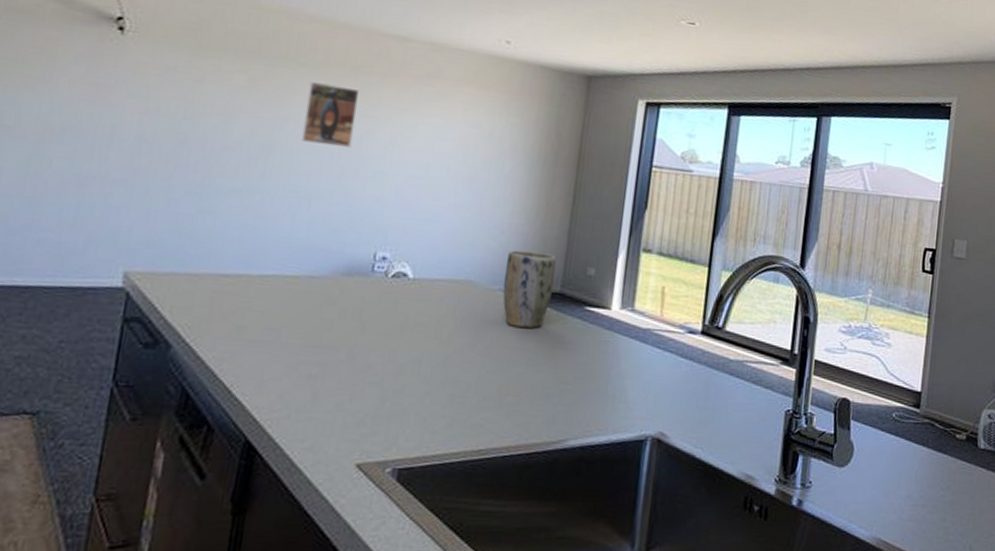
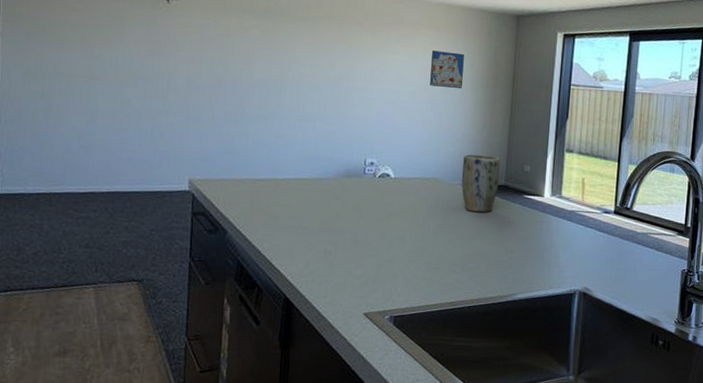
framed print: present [301,82,360,147] -> none [304,32,344,81]
wall art: none [469,114,517,165] -> present [430,50,464,89]

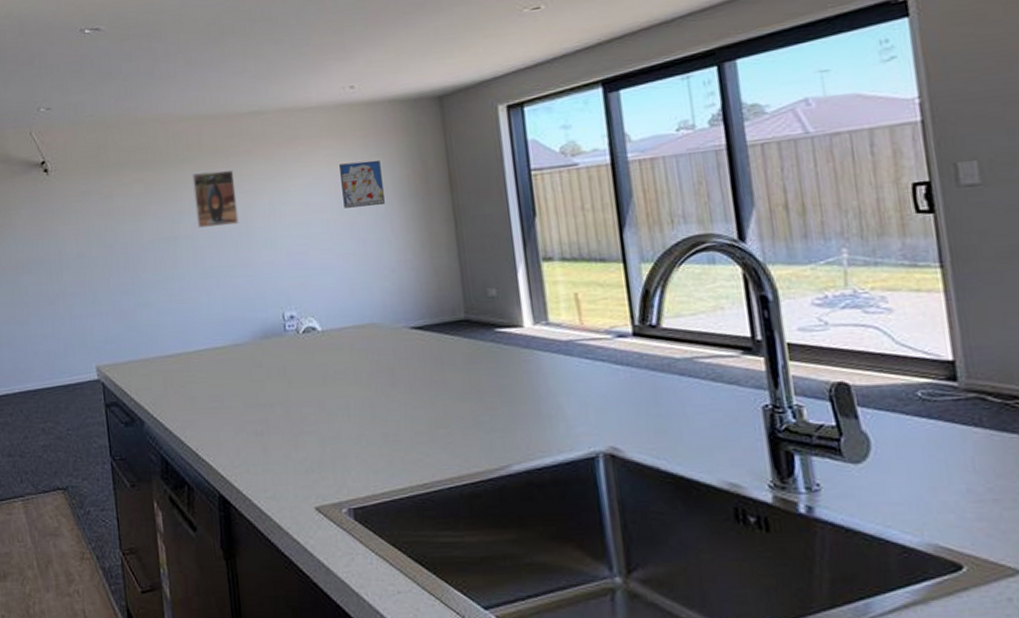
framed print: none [304,32,344,81] -> present [192,170,239,228]
plant pot: present [461,154,501,212] -> none [403,283,458,360]

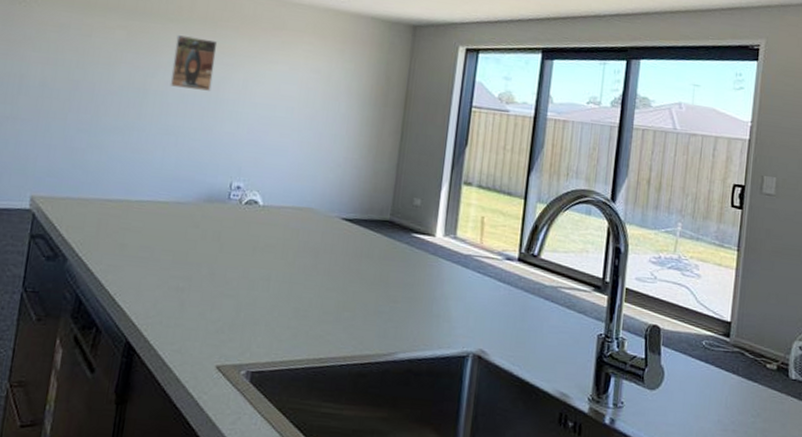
wall art: present [339,160,385,208] -> none [310,61,351,106]

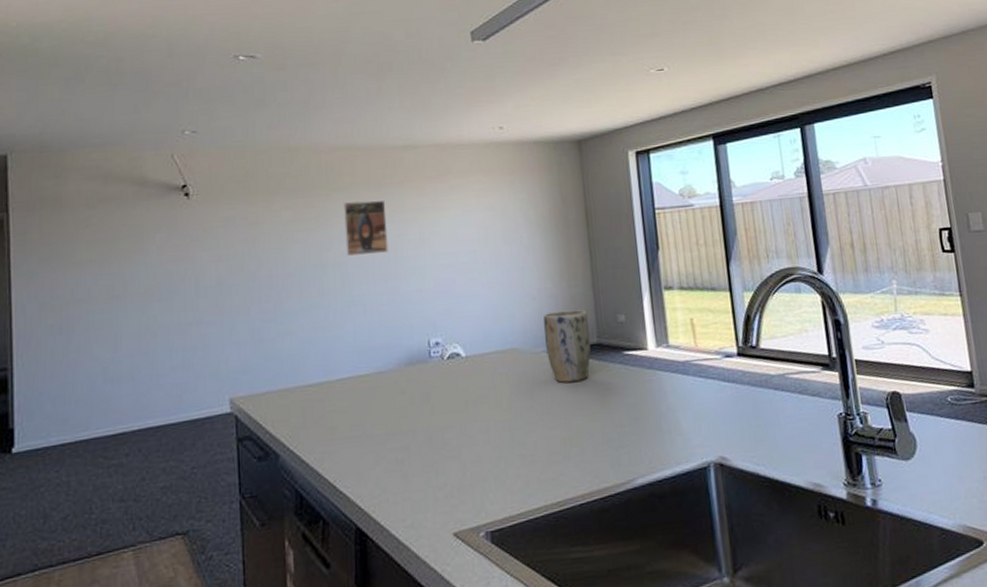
plant pot: none [339,182,387,252] -> present [543,309,591,383]

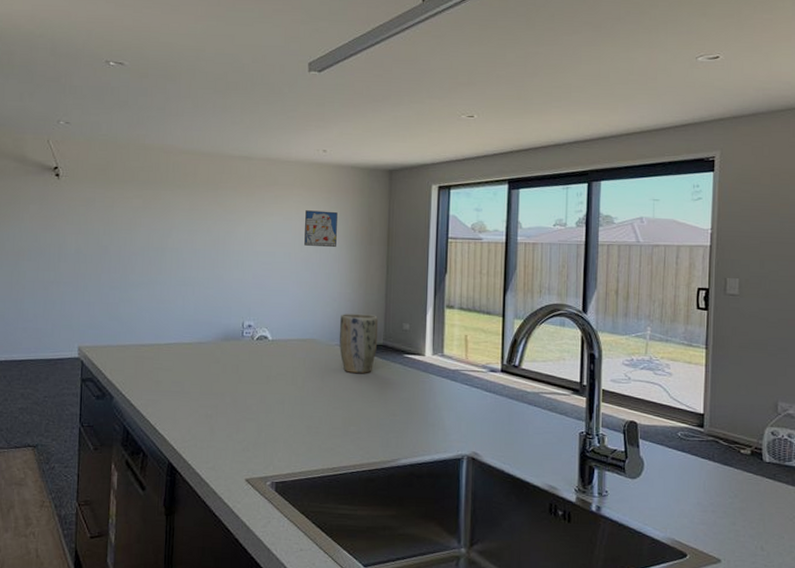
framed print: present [343,200,389,256] -> none [183,199,220,245]
wall art: none [487,195,528,239] -> present [304,210,338,248]

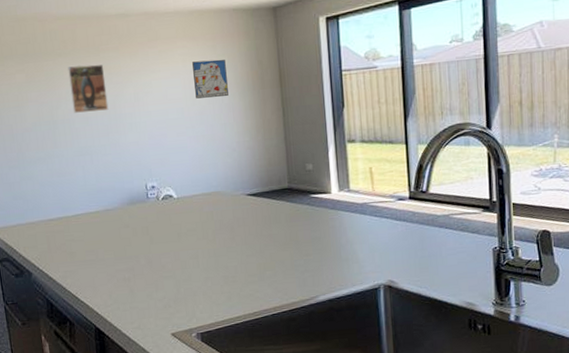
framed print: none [183,199,220,245] -> present [68,64,109,113]
plant pot: present [339,313,379,373] -> none [242,159,283,220]

